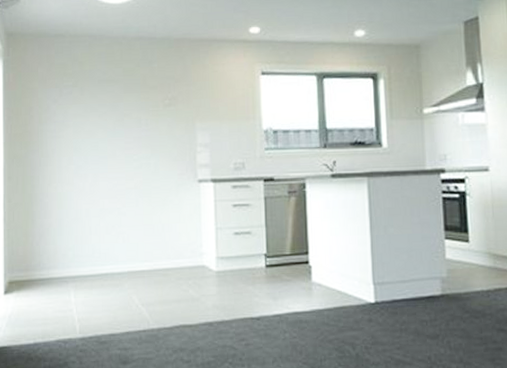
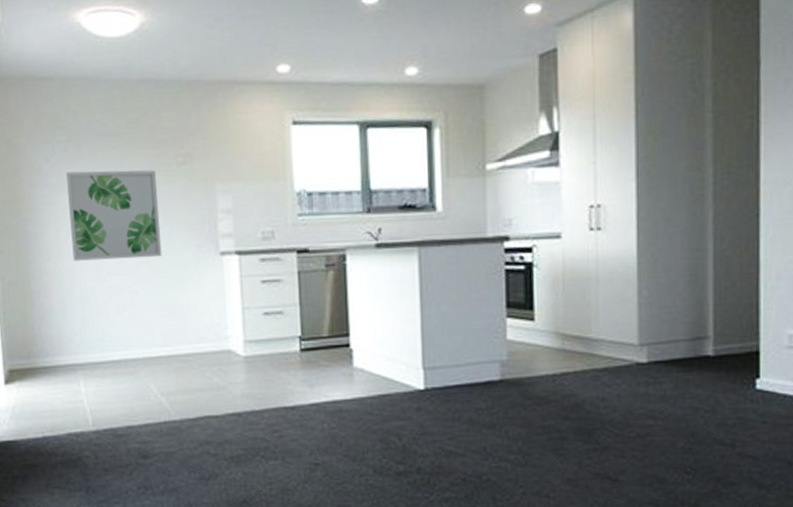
wall art: none [70,110,148,186] -> present [66,170,162,261]

